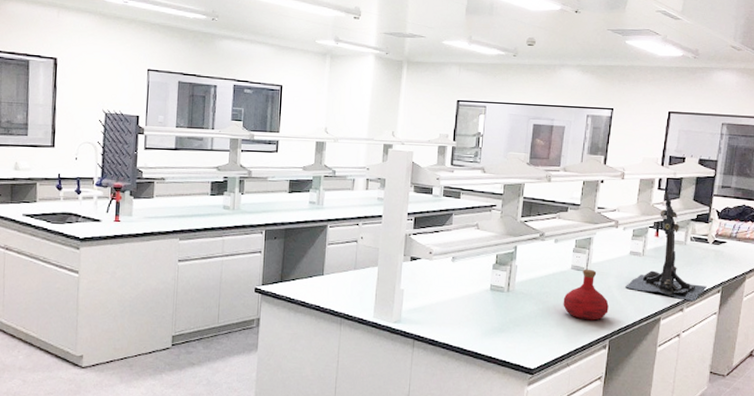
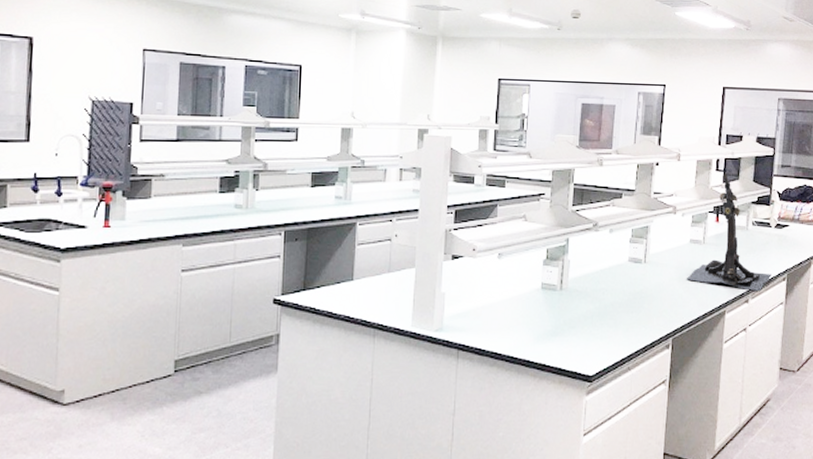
bottle: present [563,269,609,321] -> none [621,261,670,318]

